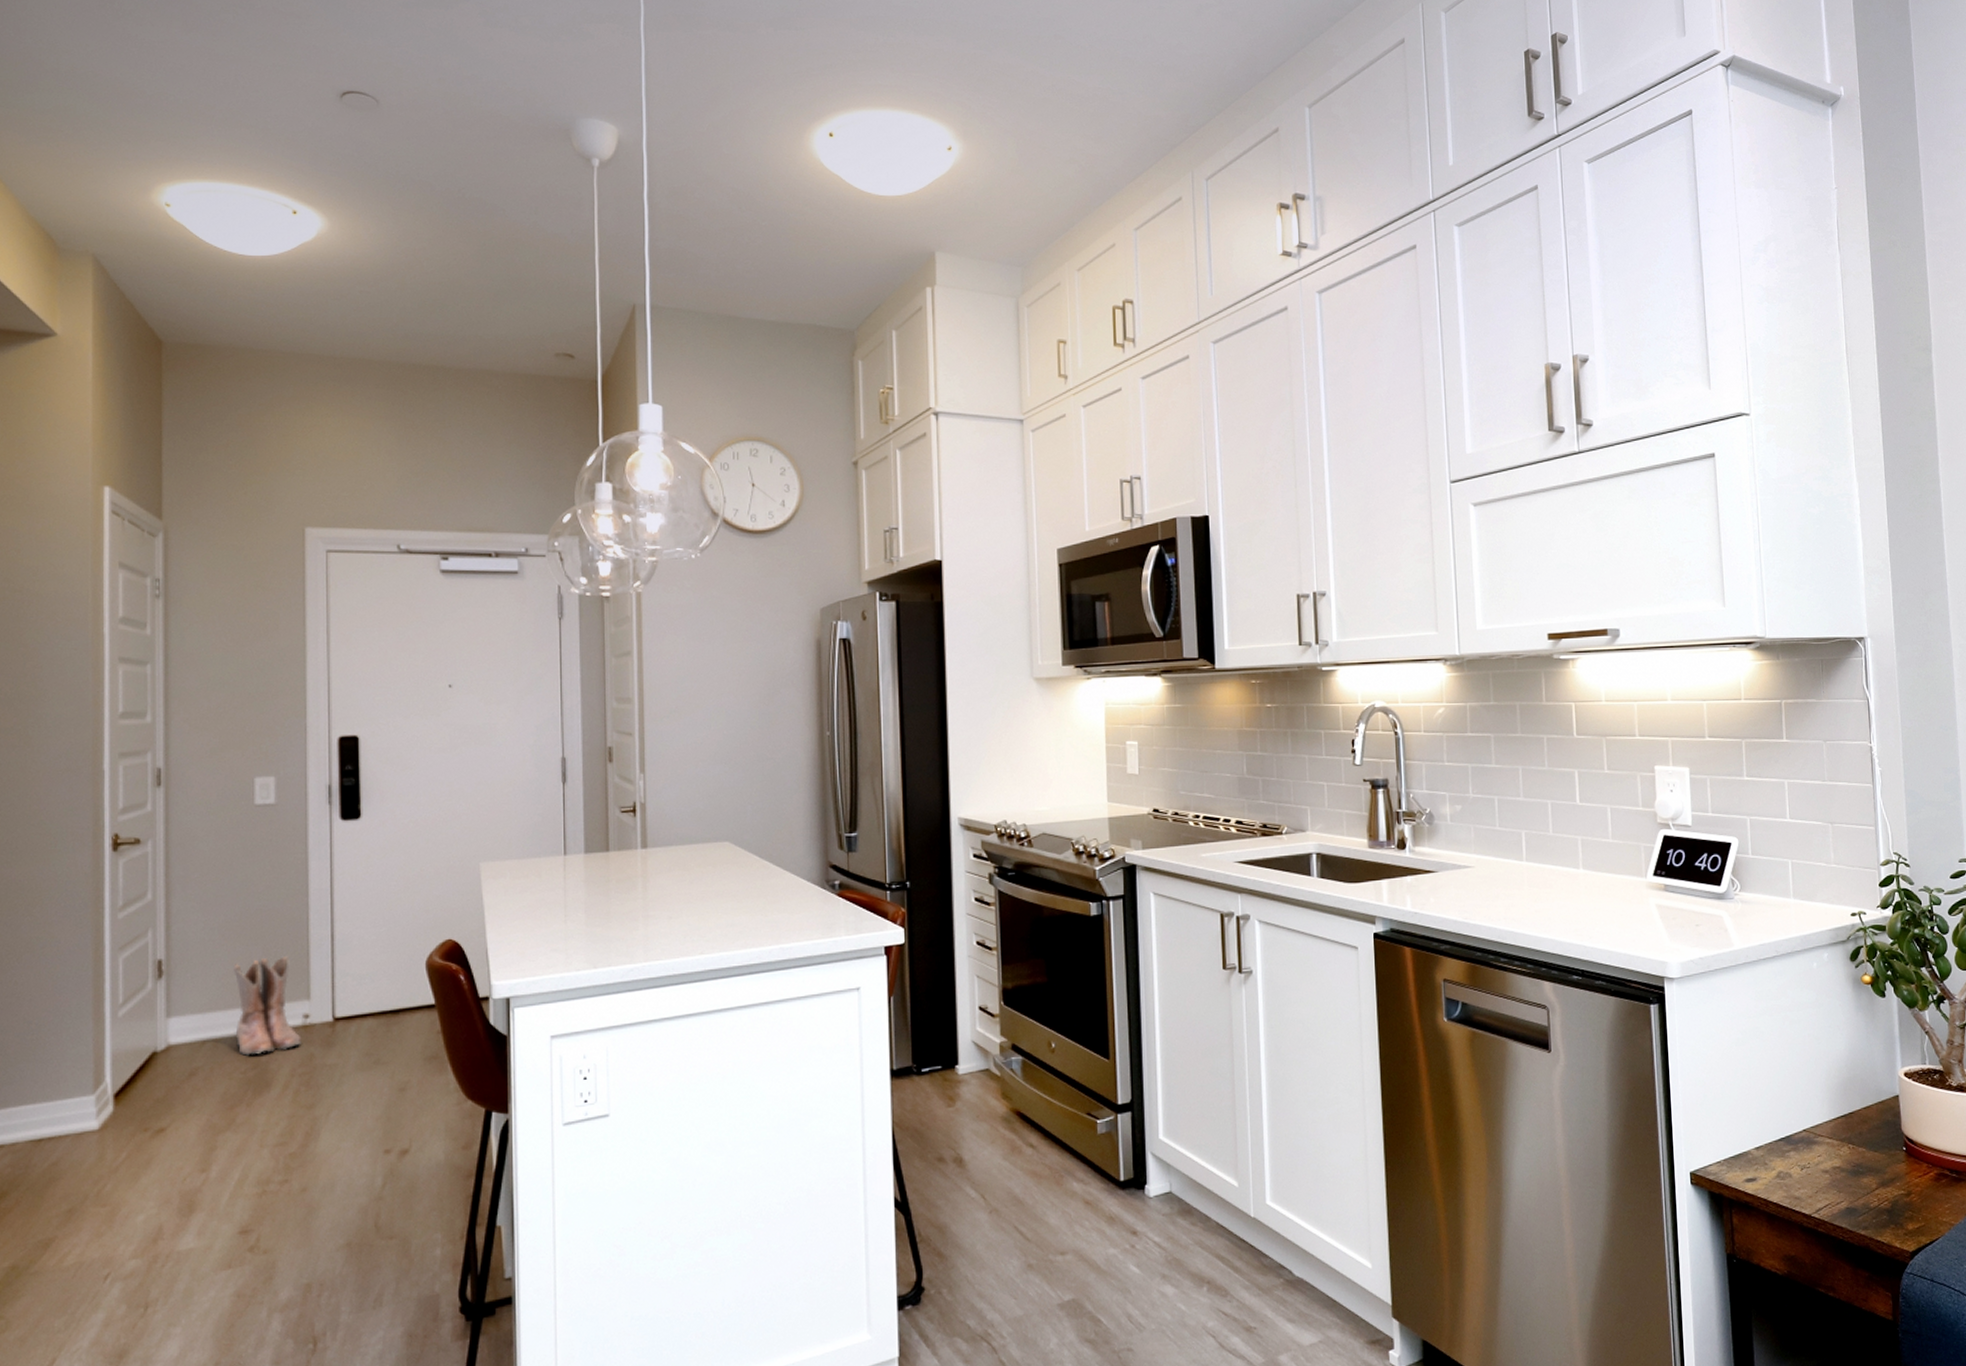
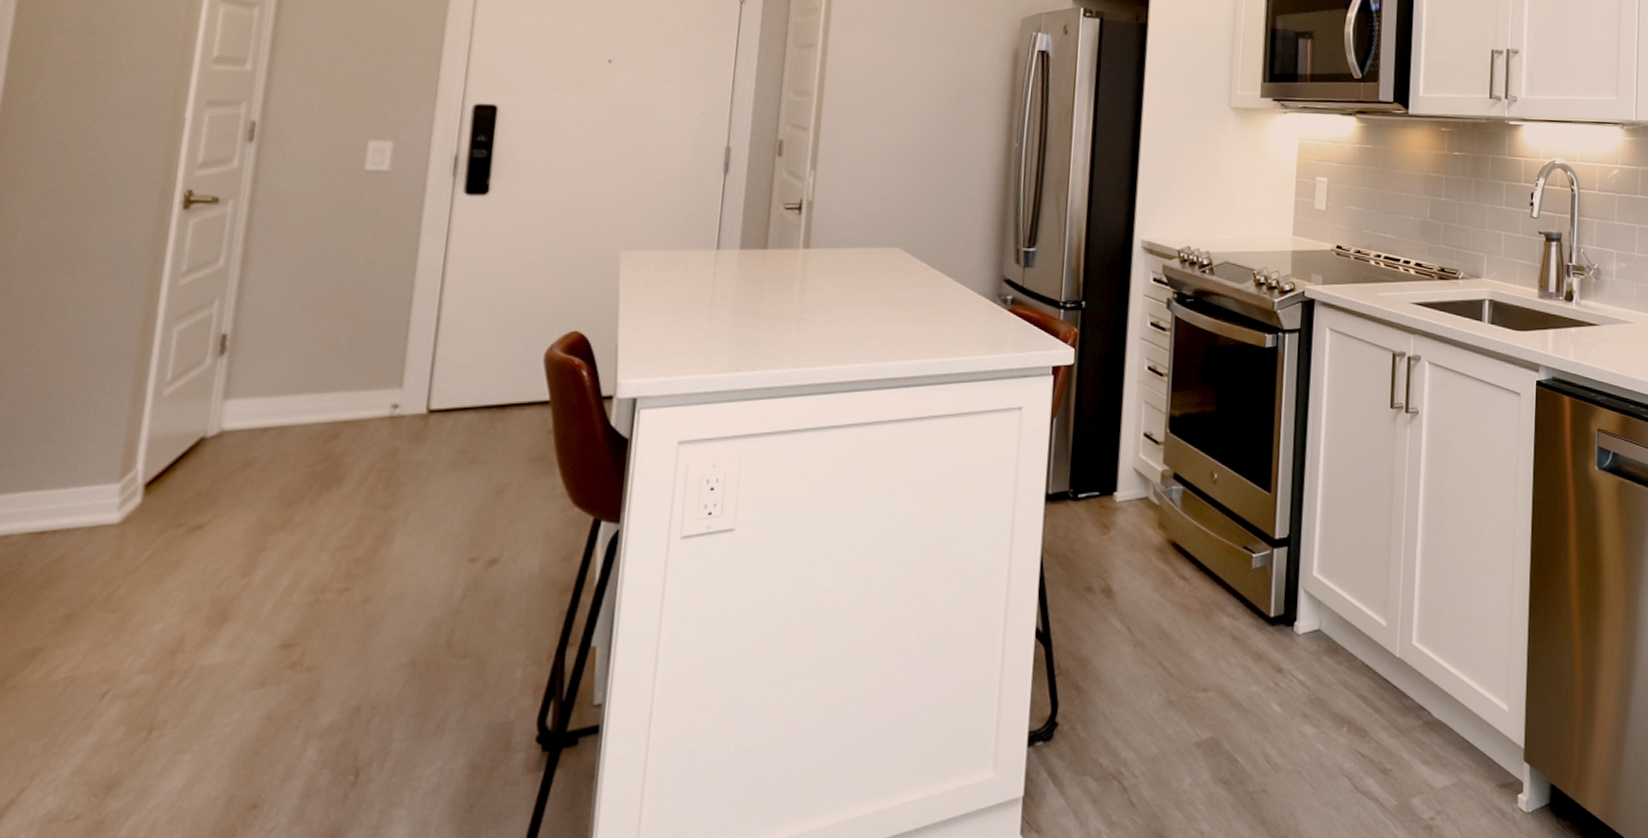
boots: present [233,956,302,1056] -> none [306,339,386,447]

